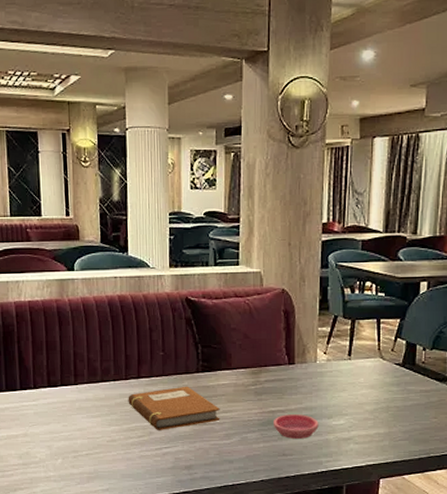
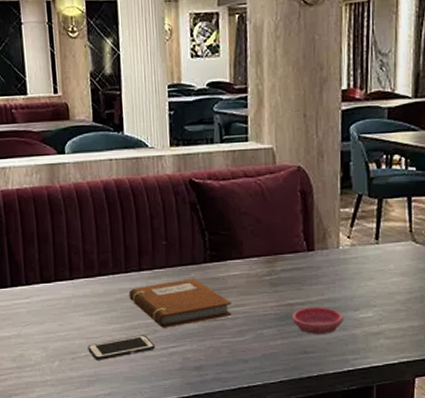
cell phone: none [89,436,150,459] -> present [88,335,155,360]

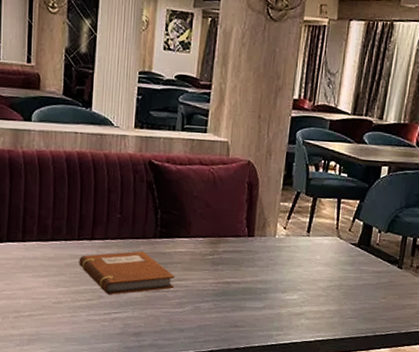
cell phone: present [88,335,155,360] -> none [32,299,99,321]
saucer: present [292,307,344,334] -> none [228,286,273,311]

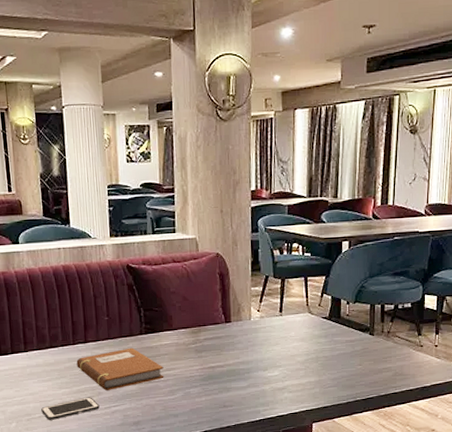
cell phone: none [32,299,99,321] -> present [41,397,100,420]

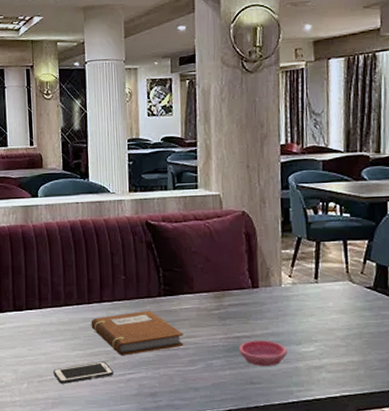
saucer: none [214,368,255,391] -> present [239,340,287,366]

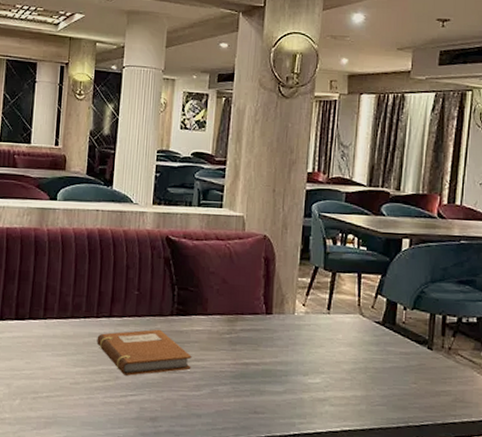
cell phone: present [53,361,114,384] -> none [50,380,115,403]
saucer: present [239,340,287,366] -> none [246,368,294,396]

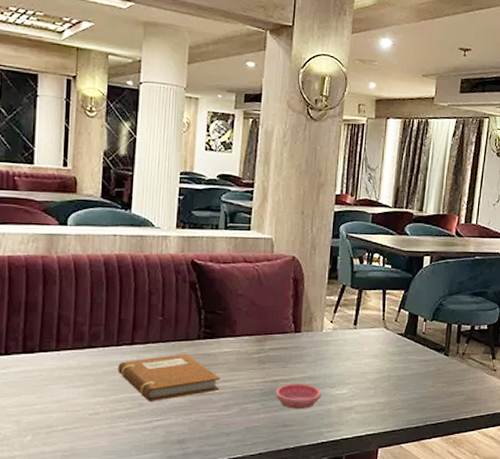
saucer: none [246,368,294,396] -> present [276,384,322,409]

